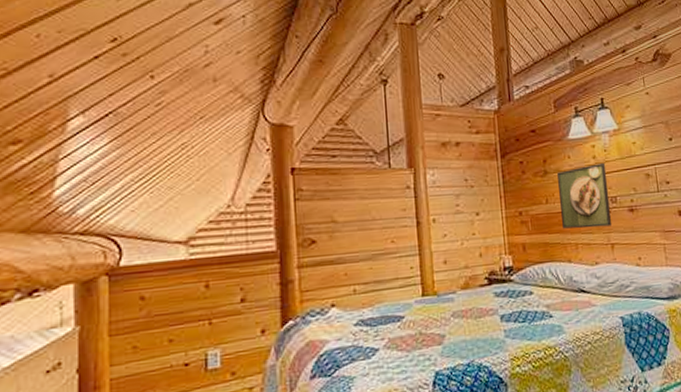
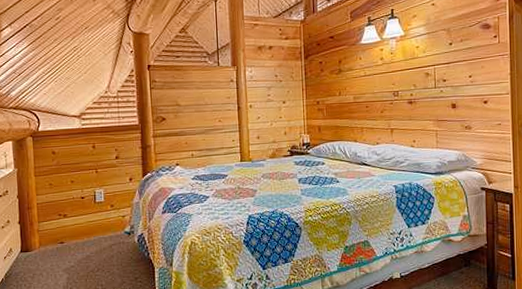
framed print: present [557,162,612,229] -> none [350,63,393,116]

